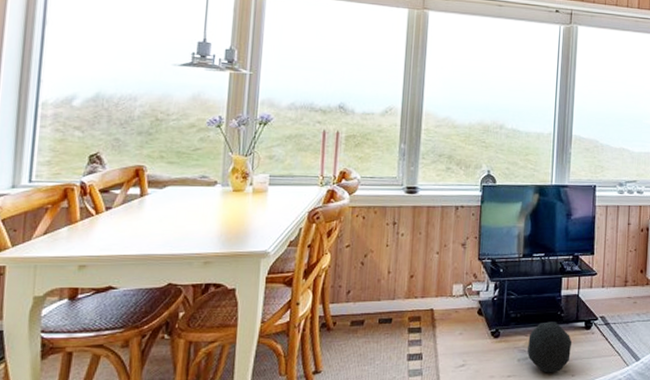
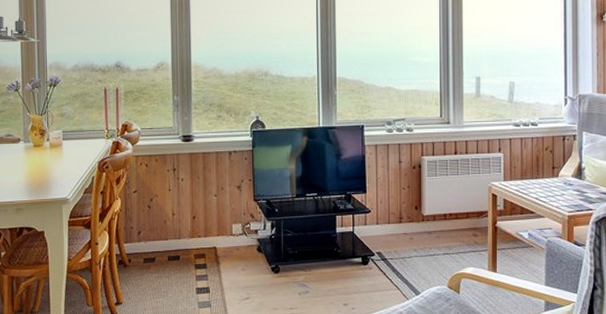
ball: present [527,321,573,373] -> none [307,257,351,306]

